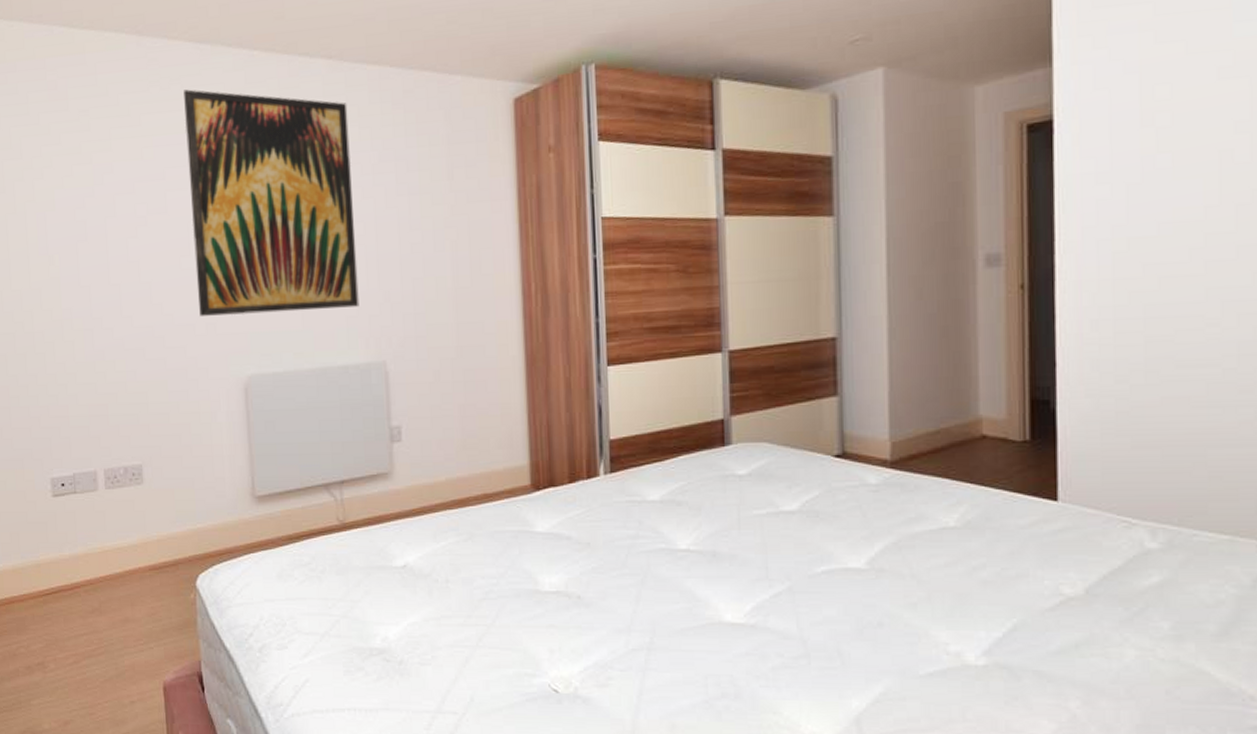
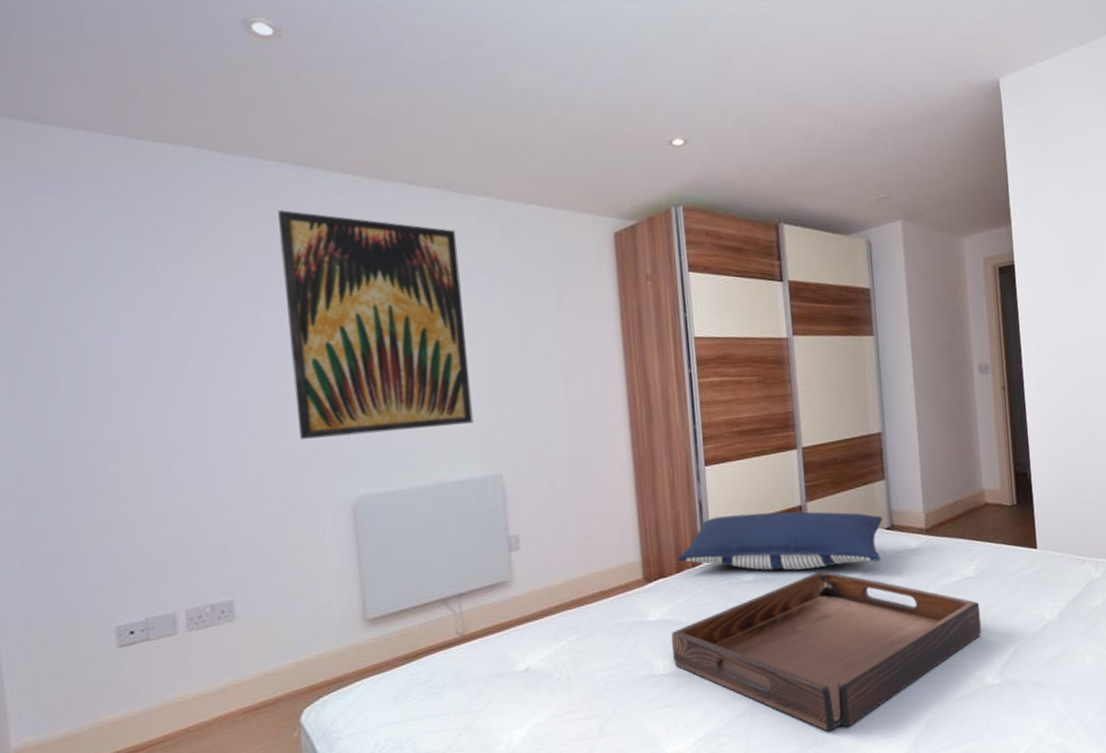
serving tray: none [559,498,964,686] -> present [671,570,982,732]
pillow: none [570,424,830,495] -> present [677,511,882,570]

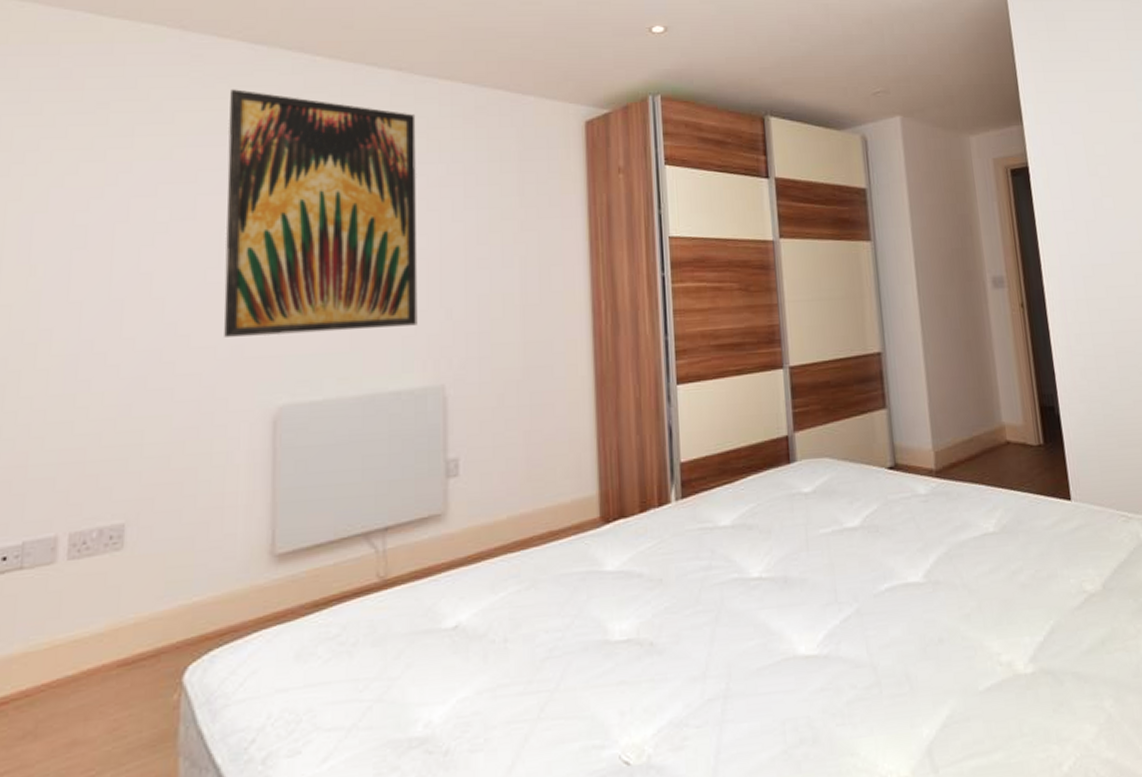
serving tray: present [671,570,982,732] -> none [630,517,1008,727]
pillow: present [677,511,882,570] -> none [641,443,884,515]

